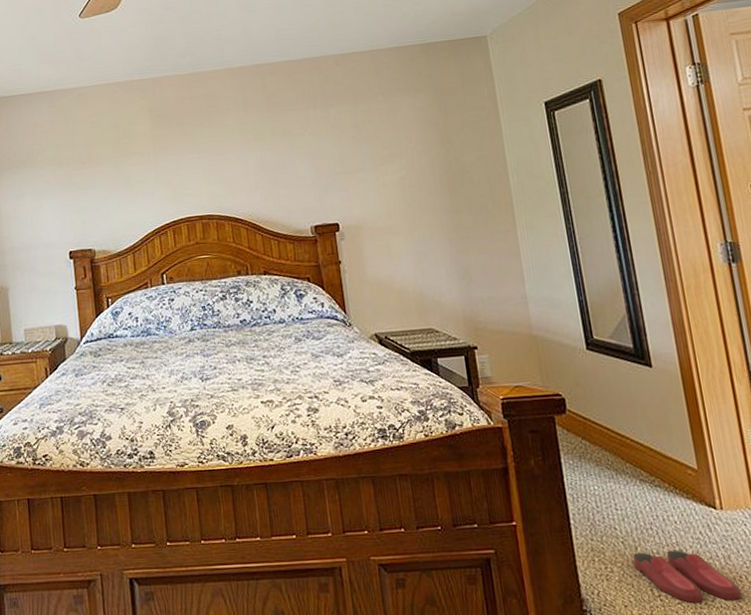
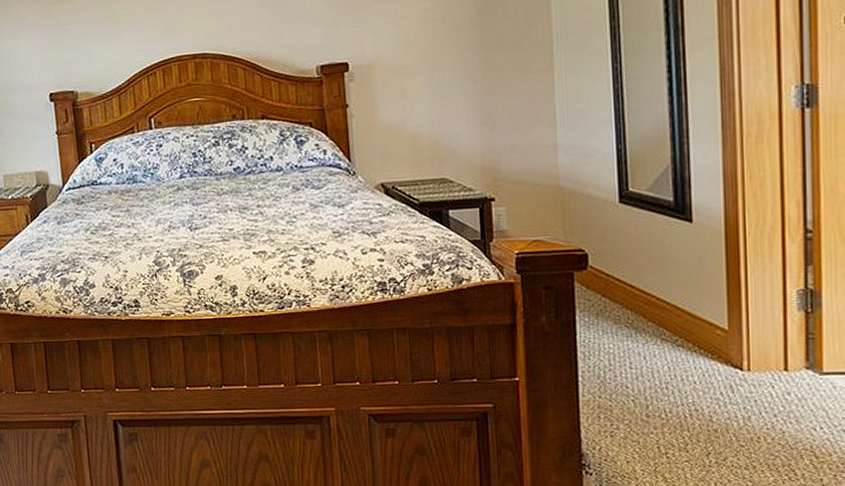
slippers: present [633,550,742,603] -> none [643,409,757,461]

